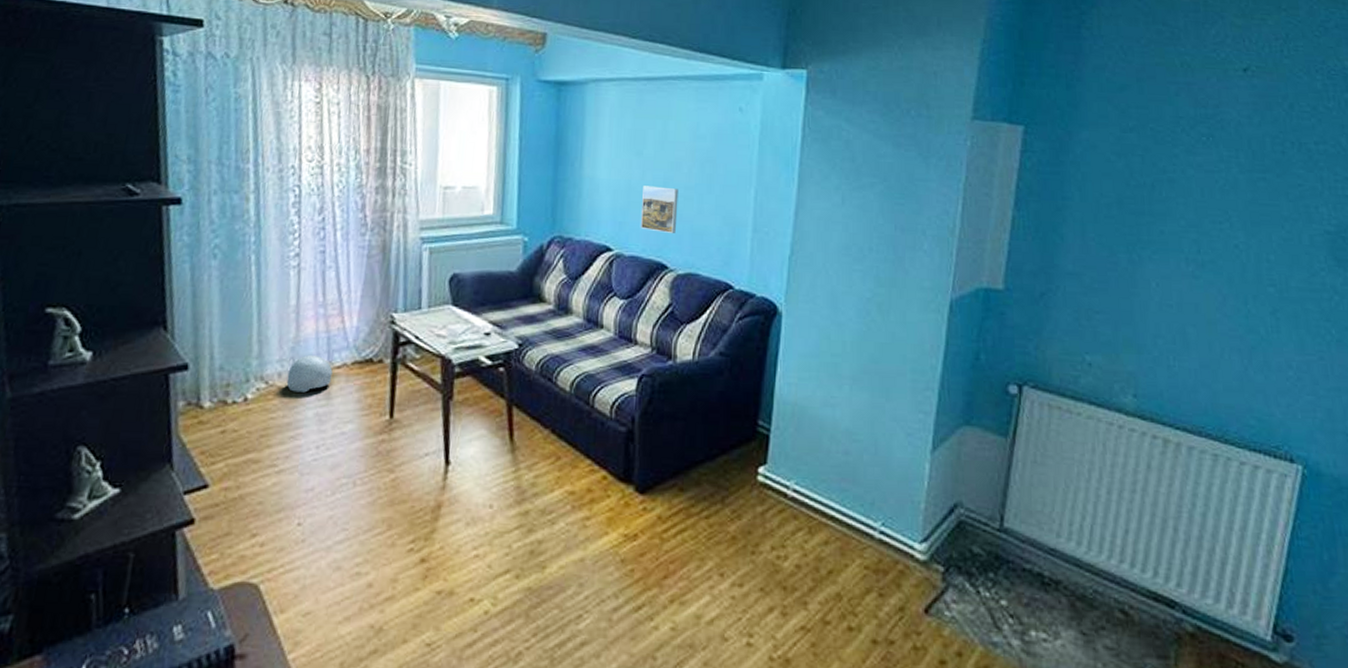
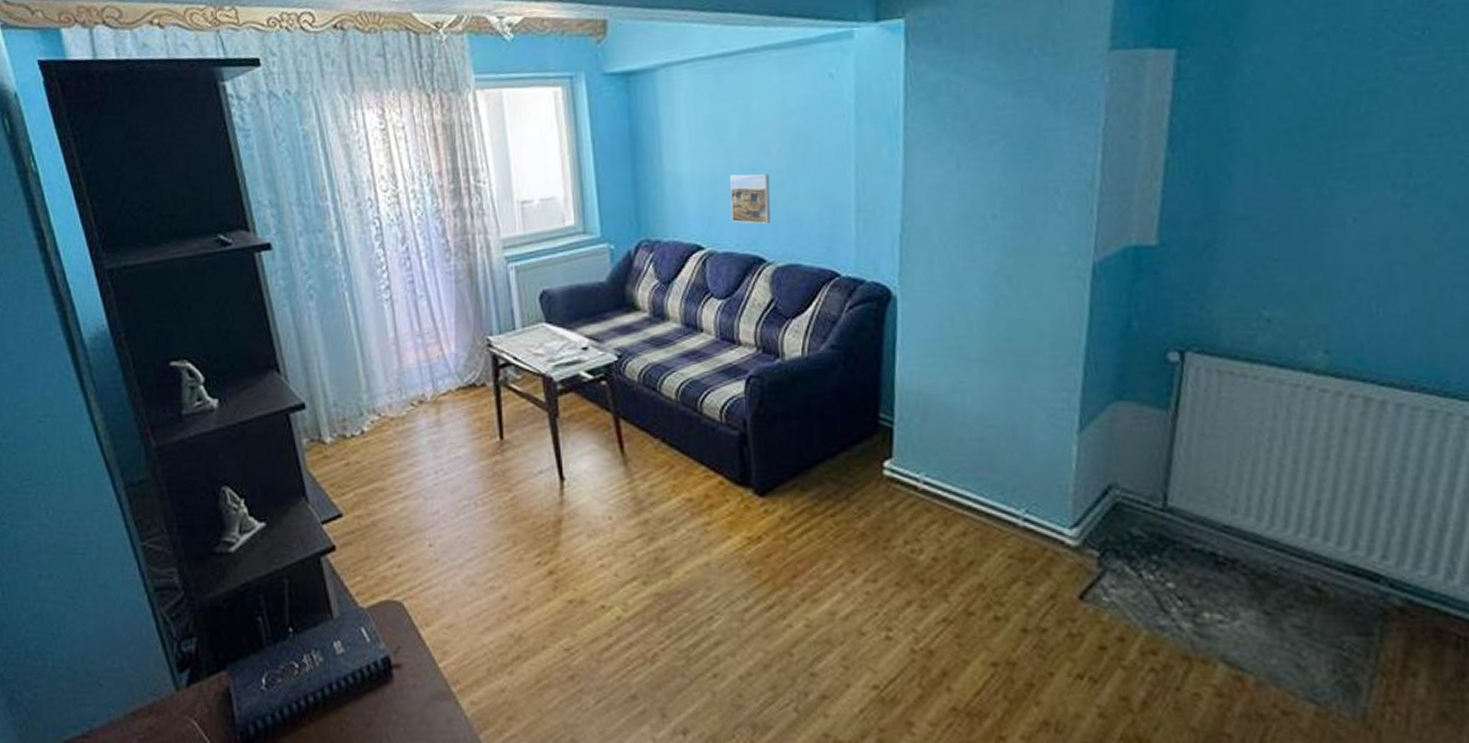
ball: present [286,354,333,393] -> none [397,384,439,422]

